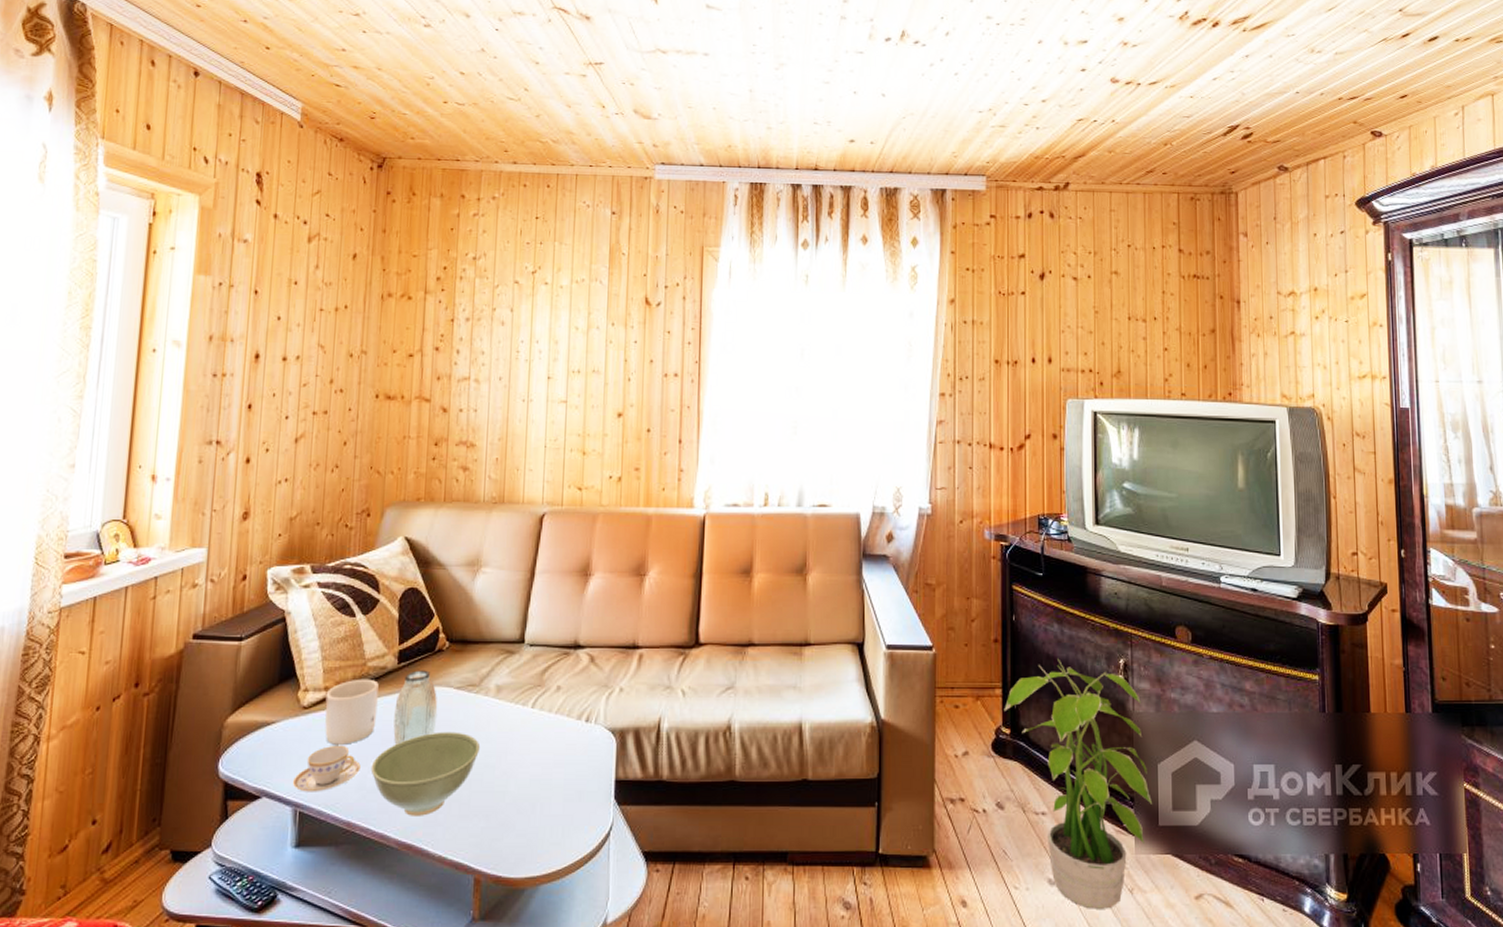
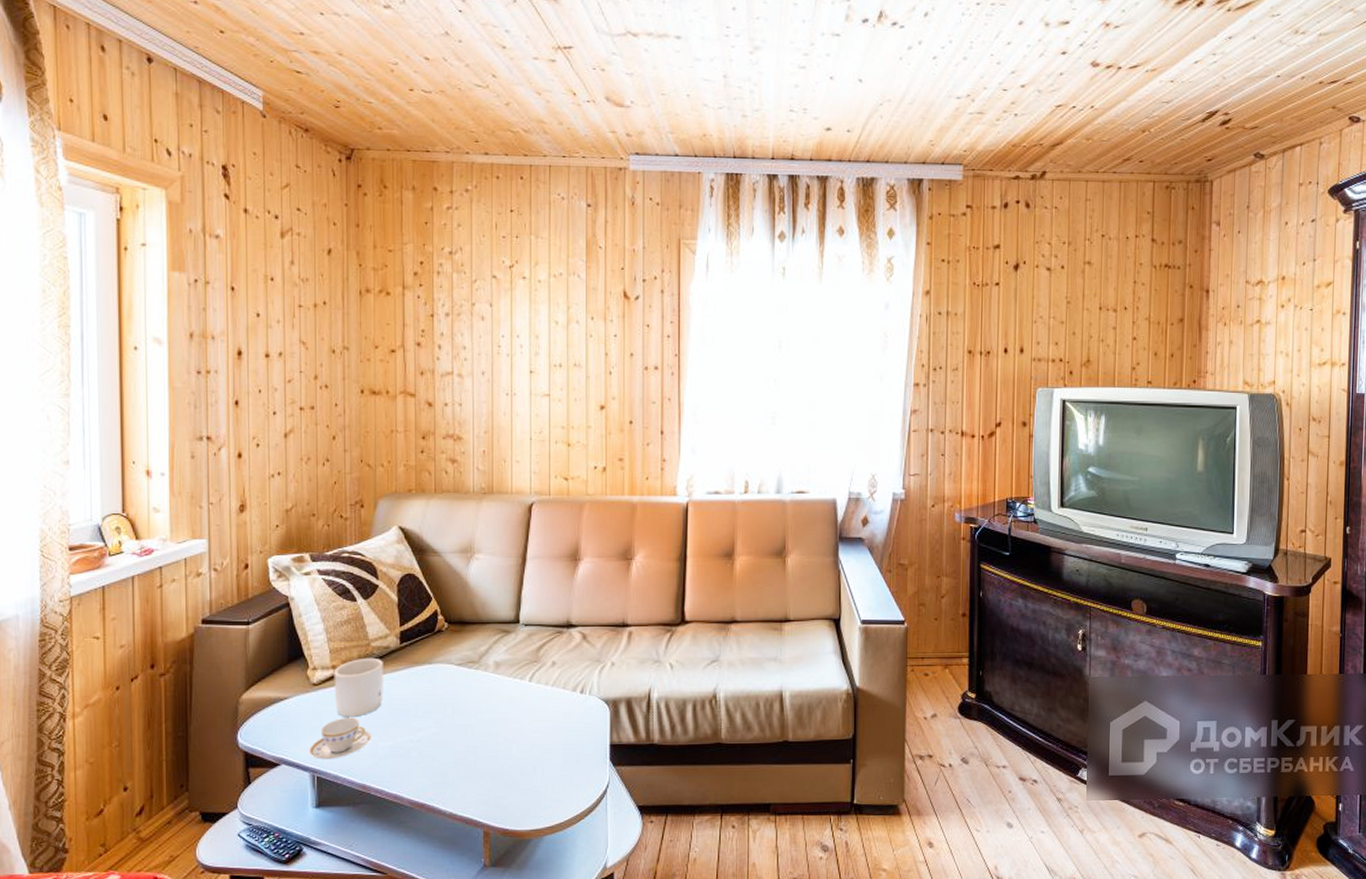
bowl: present [370,732,481,816] -> none [381,704,483,779]
vase: present [393,670,438,745] -> none [400,649,441,716]
potted plant: present [1004,658,1153,909] -> none [970,630,1104,847]

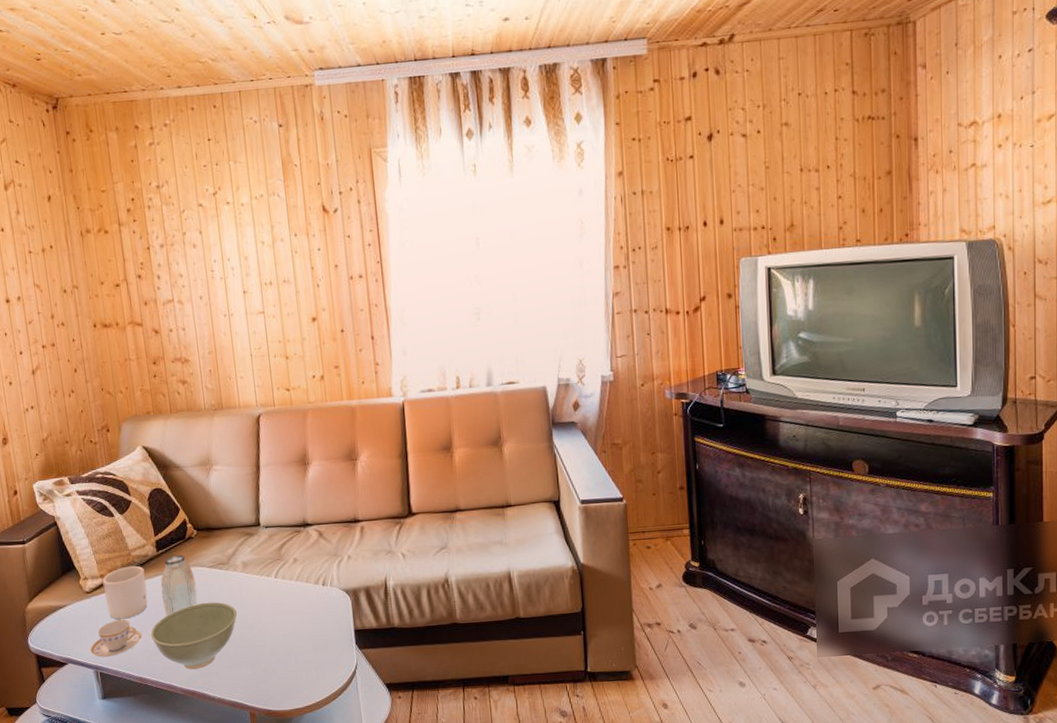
bowl: none [381,704,483,779] -> present [150,602,238,670]
vase: none [400,649,441,716] -> present [160,555,198,616]

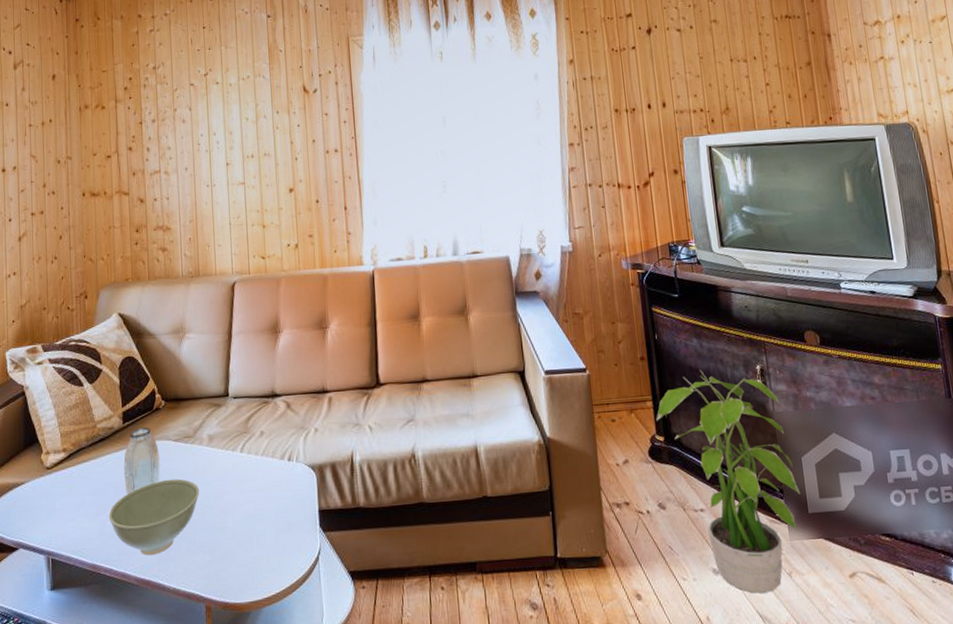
teacup: present [89,619,142,658] -> none [43,498,100,542]
mug: present [102,565,148,619] -> none [64,438,109,498]
potted plant: none [692,498,833,703] -> present [656,369,801,594]

